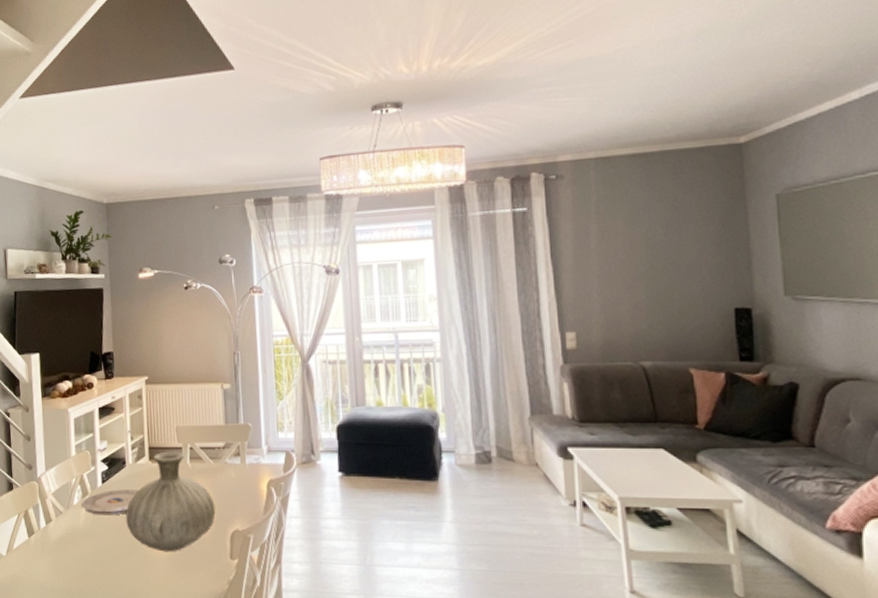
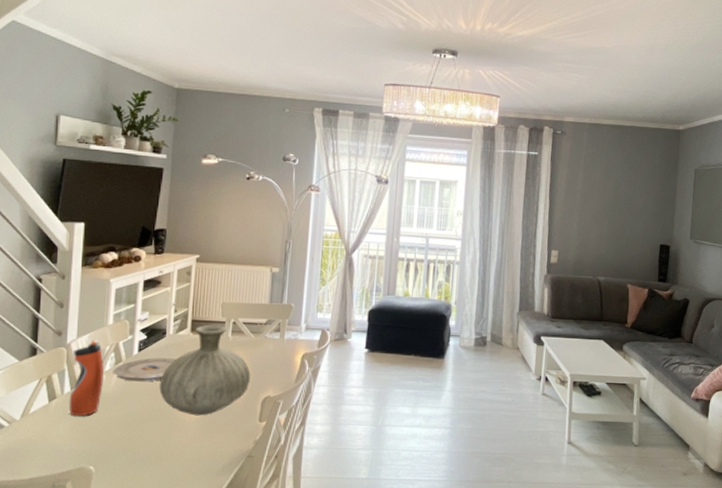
water bottle: none [44,471,74,553] -> present [68,339,104,417]

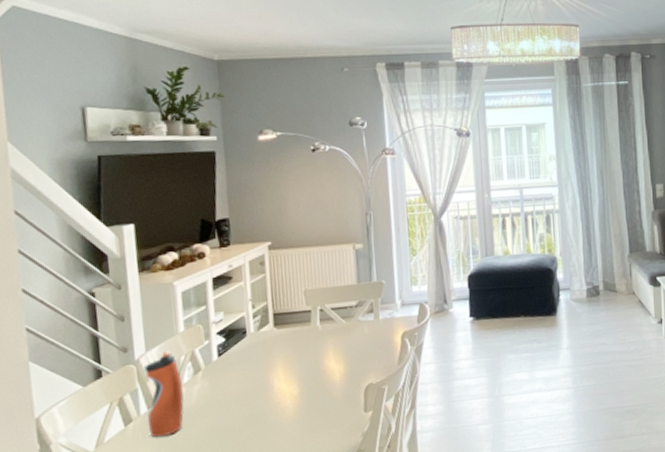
plate: present [113,357,177,382] -> none [192,358,263,391]
vase: present [159,324,251,416] -> none [247,314,349,417]

